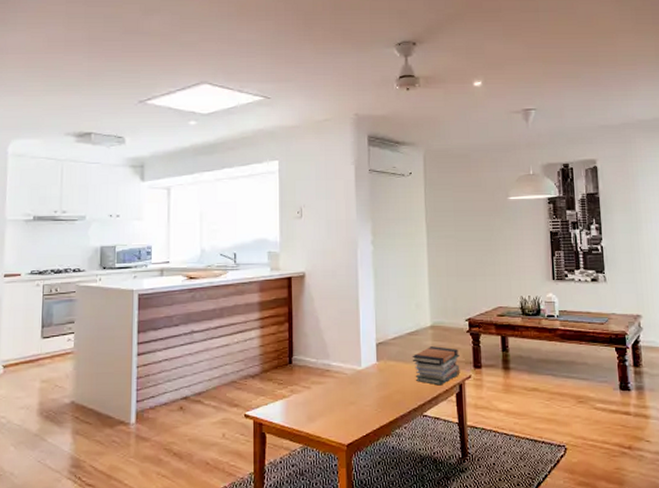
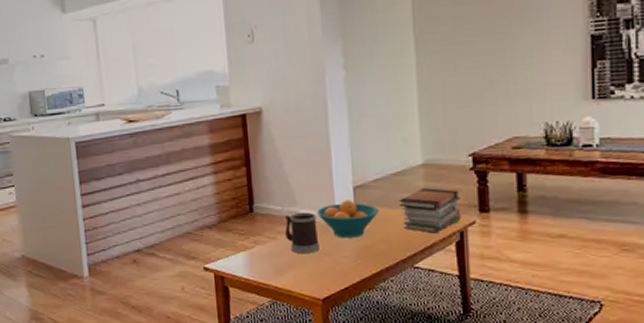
mug: none [318,364,347,403] -> present [285,212,320,254]
fruit bowl: none [345,354,397,389] -> present [316,199,380,238]

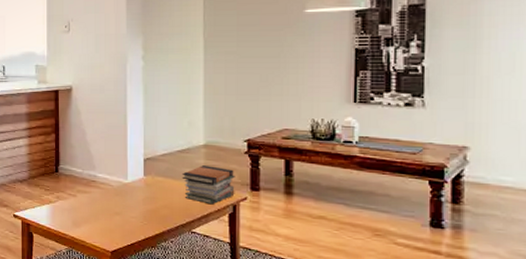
mug: present [285,212,320,254] -> none [84,176,112,212]
fruit bowl: present [316,199,380,238] -> none [111,169,165,202]

